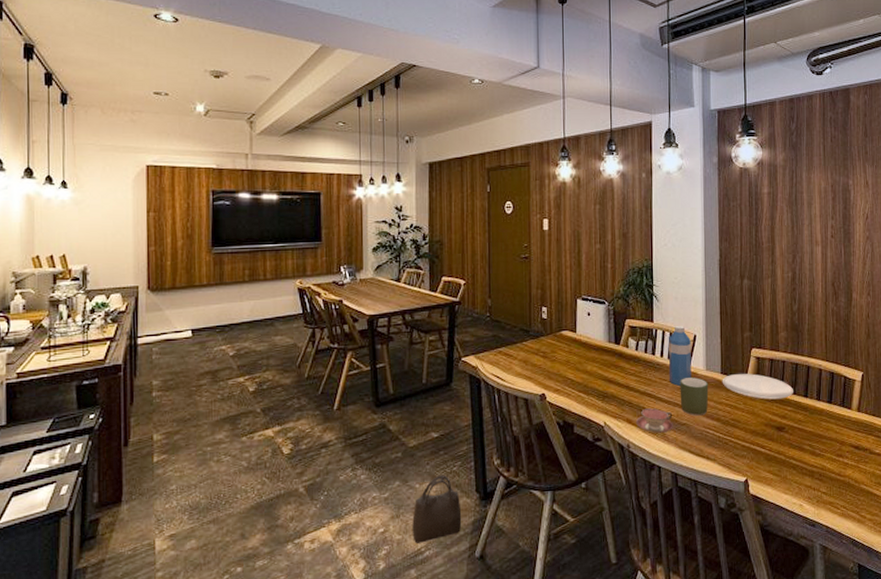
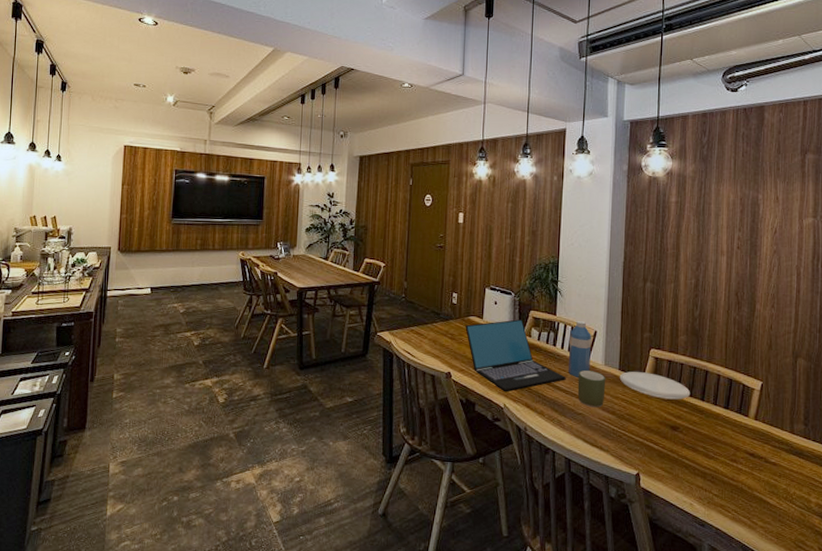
handbag: present [412,474,462,543] -> none [324,436,369,495]
laptop: none [558,330,668,409] -> present [465,319,566,392]
teacup: present [635,408,673,434] -> none [533,395,570,421]

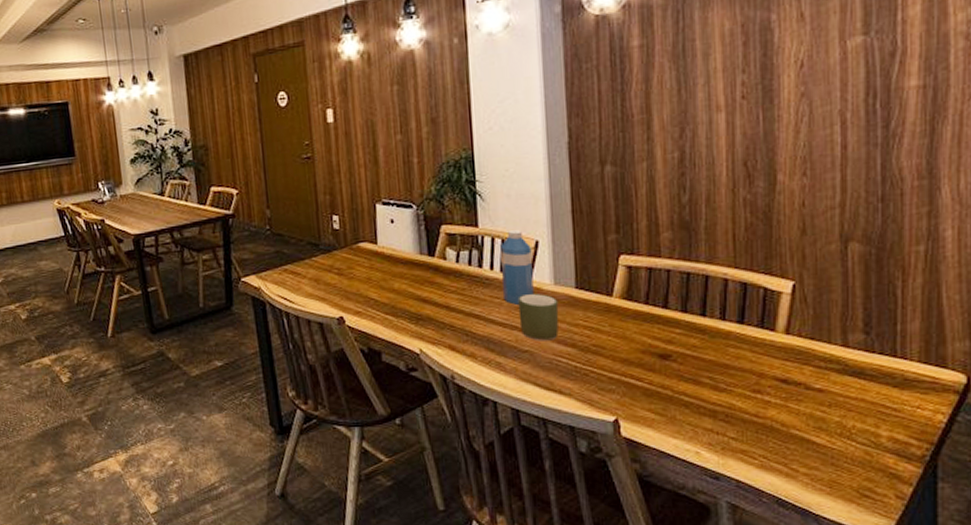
laptop: present [465,319,566,392] -> none [355,238,502,334]
plate: present [619,371,691,400] -> none [577,287,685,320]

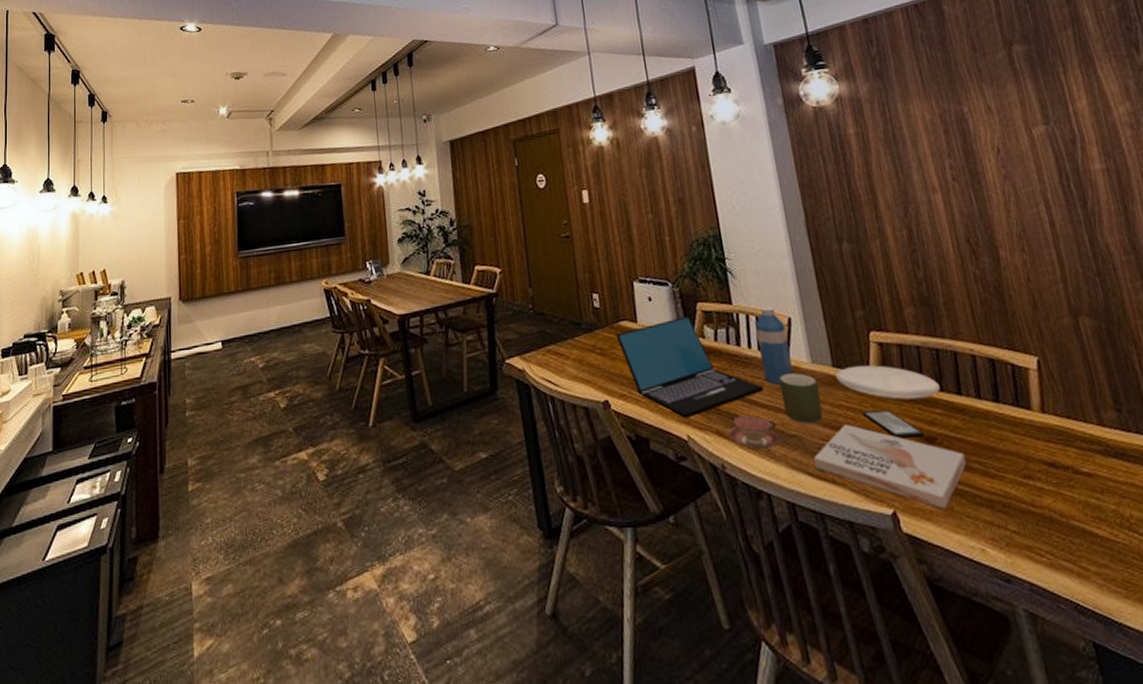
laptop: none [355,238,502,334] -> present [616,316,764,419]
teacup: none [460,332,511,363] -> present [727,415,780,450]
book: none [544,341,697,418] -> present [814,423,967,510]
plate: none [577,287,685,320] -> present [835,365,941,400]
smartphone: none [600,329,660,355] -> present [862,410,925,439]

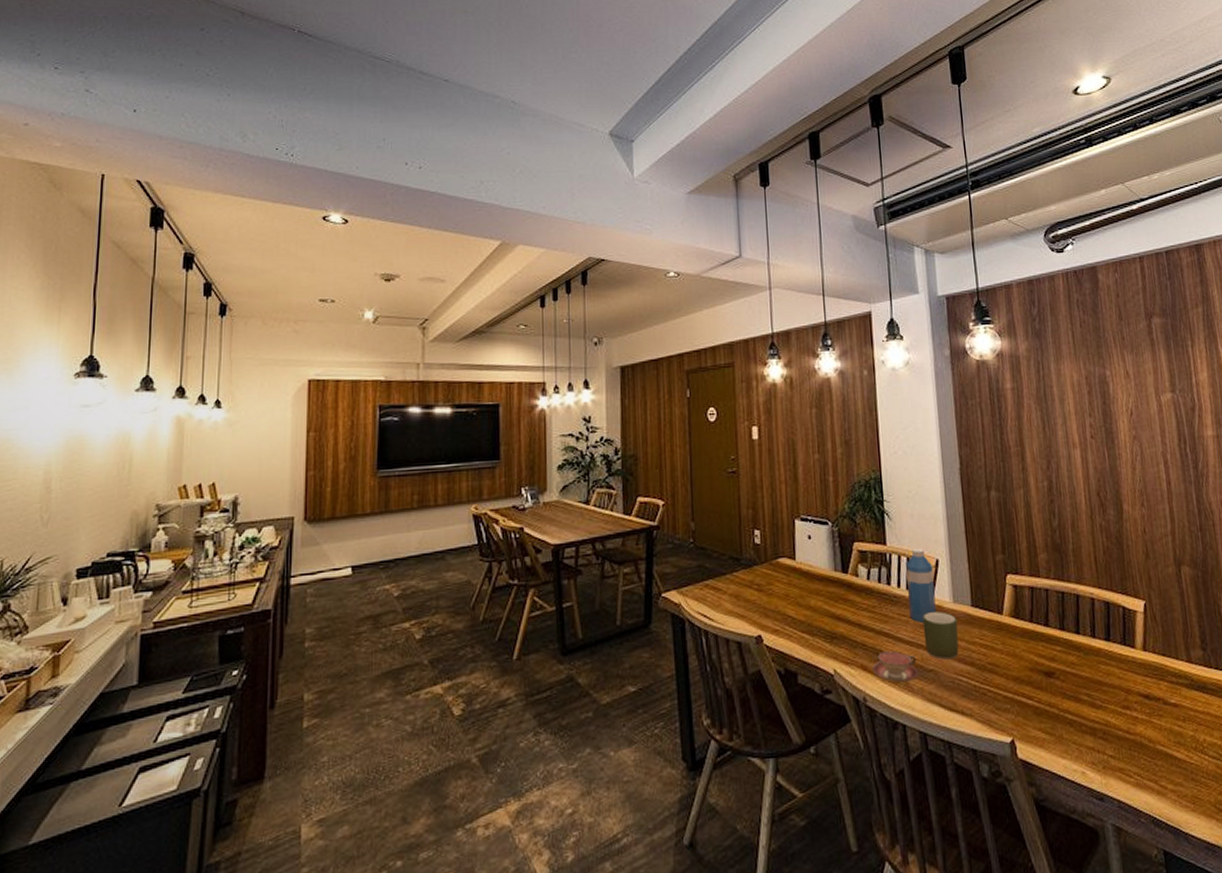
laptop: present [616,316,764,419] -> none [774,555,908,654]
book: present [814,423,967,510] -> none [947,659,1077,737]
plate: present [835,365,941,400] -> none [973,605,1063,638]
smartphone: present [862,410,925,439] -> none [994,647,1045,673]

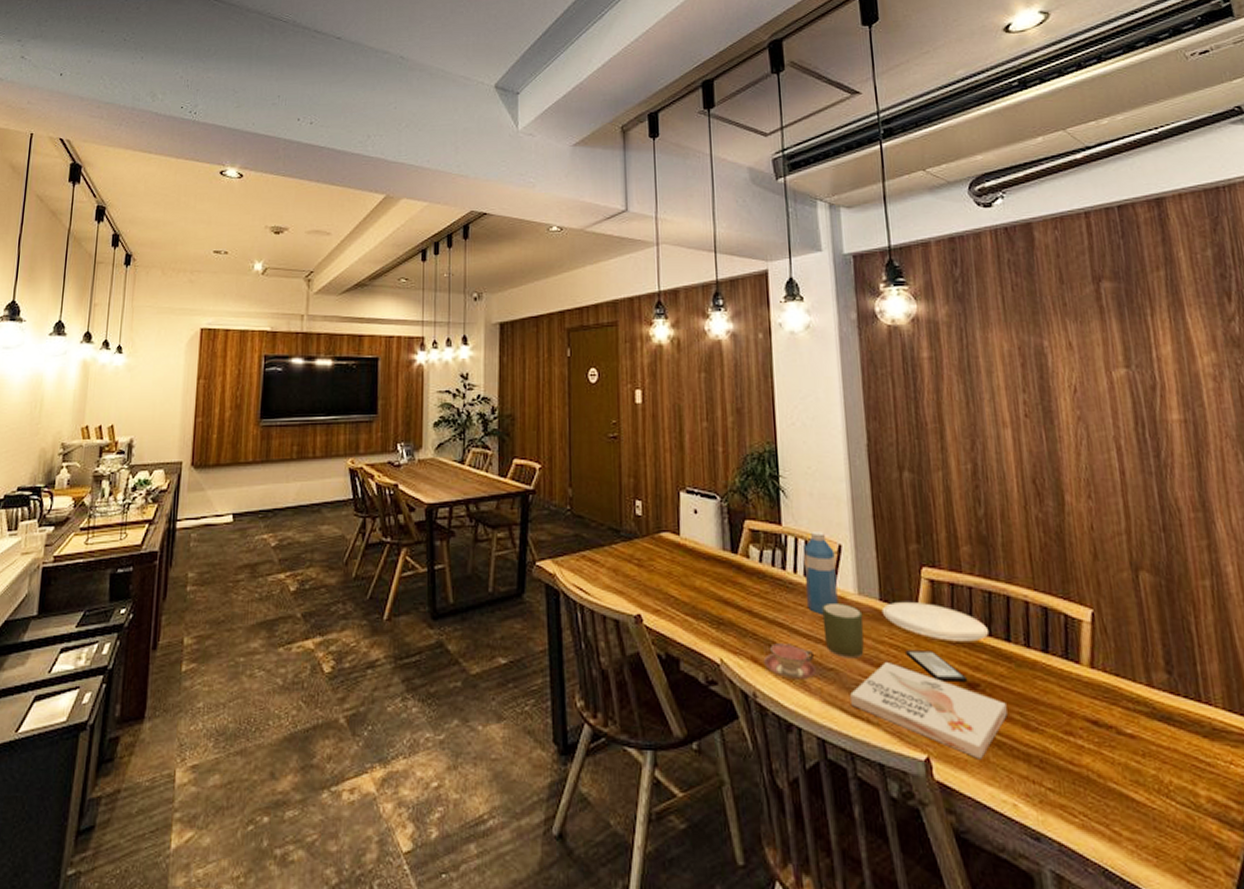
book: none [947,659,1077,737] -> present [850,661,1008,760]
plate: none [973,605,1063,638] -> present [881,602,990,642]
smartphone: none [994,647,1045,673] -> present [906,650,968,682]

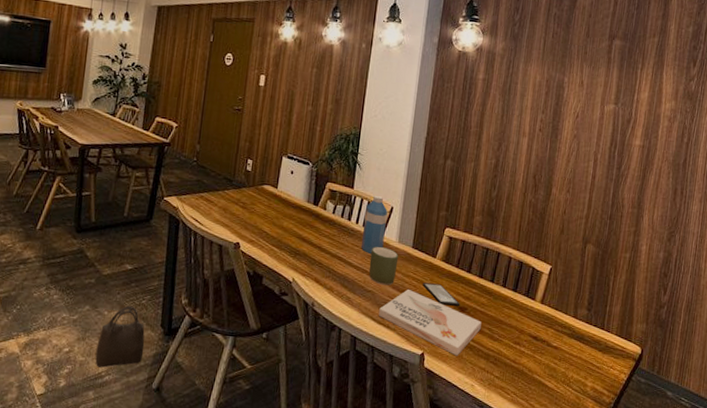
handbag: none [473,715,535,808] -> present [95,305,145,368]
teacup: present [763,643,816,681] -> none [323,271,360,298]
plate: present [881,602,990,642] -> none [412,250,482,281]

